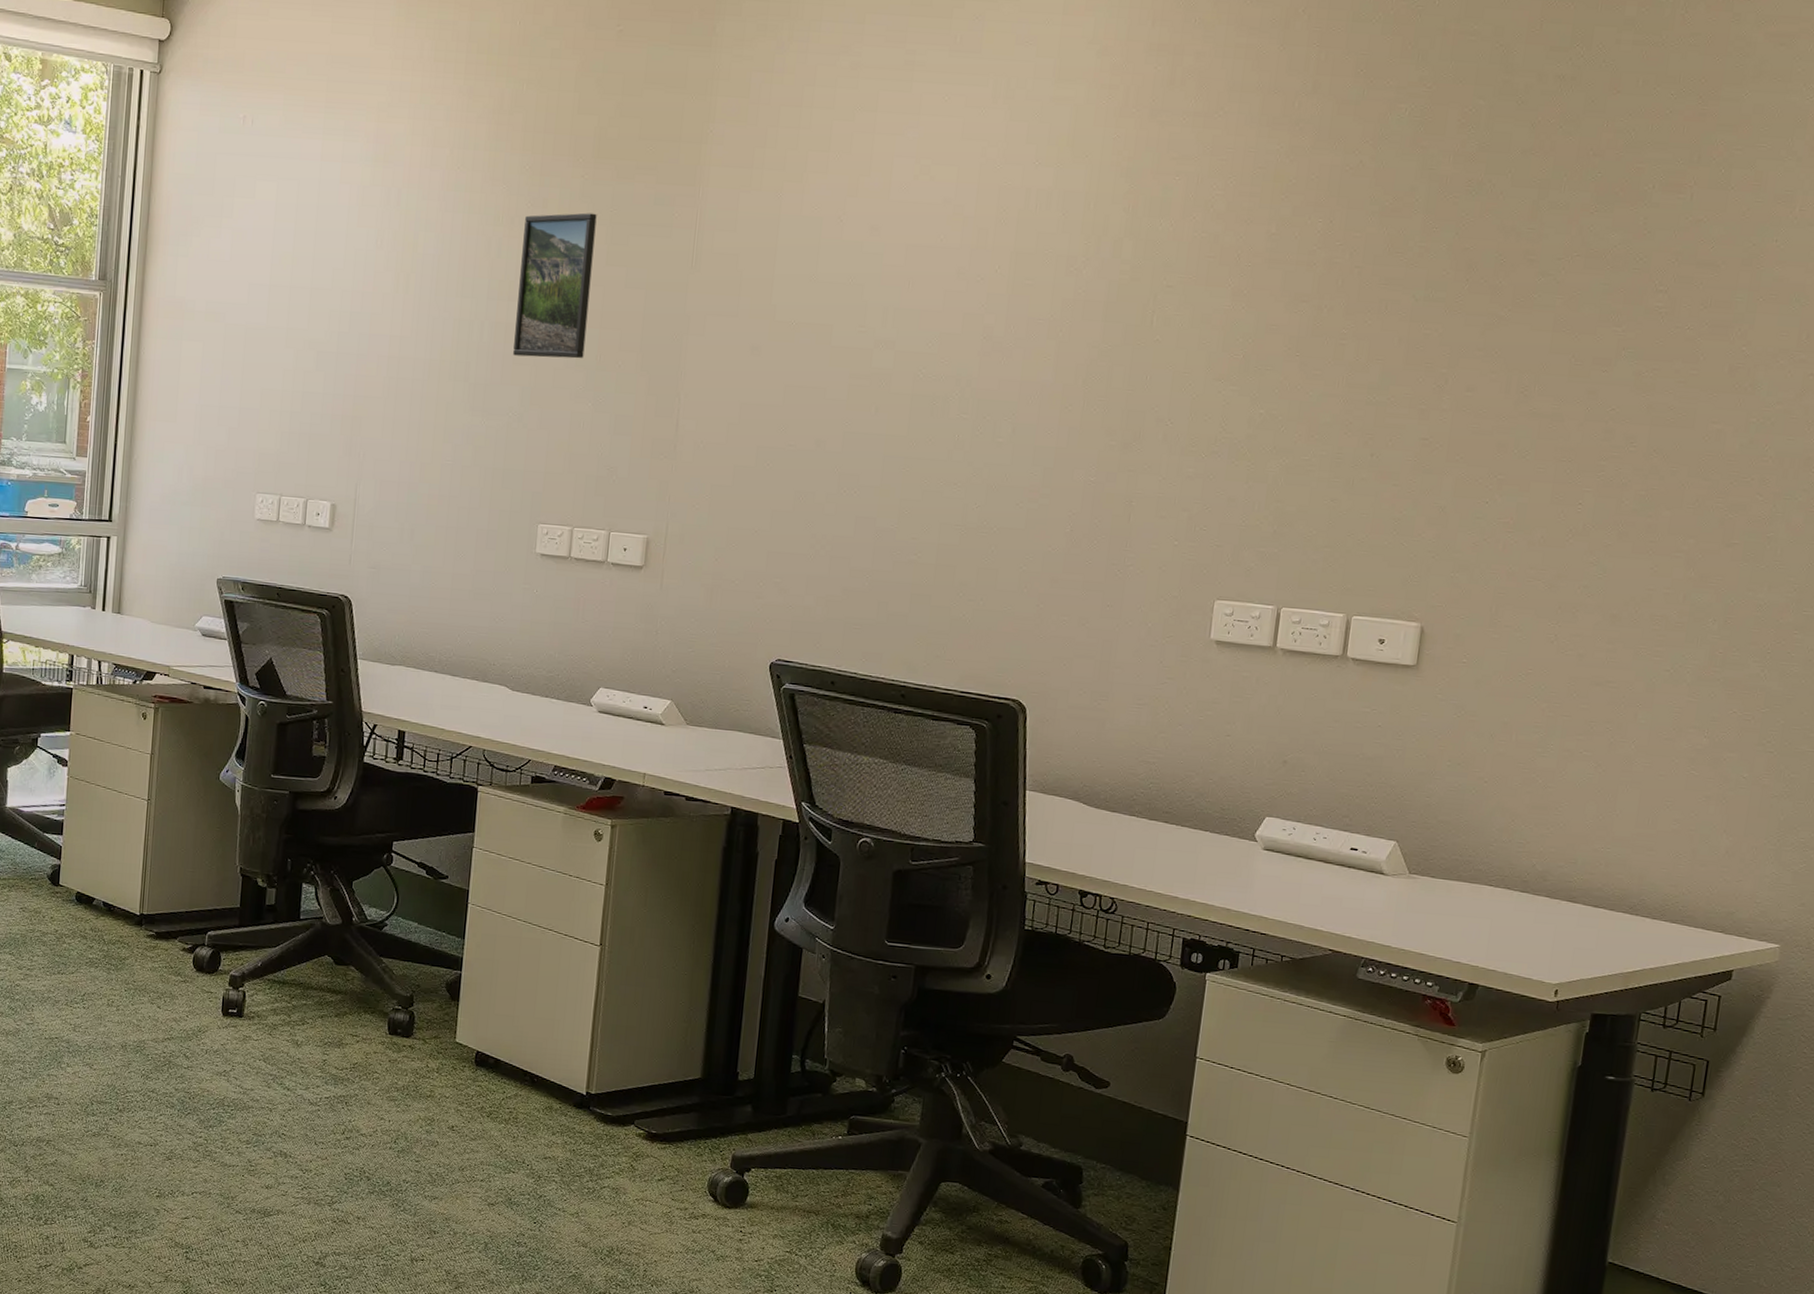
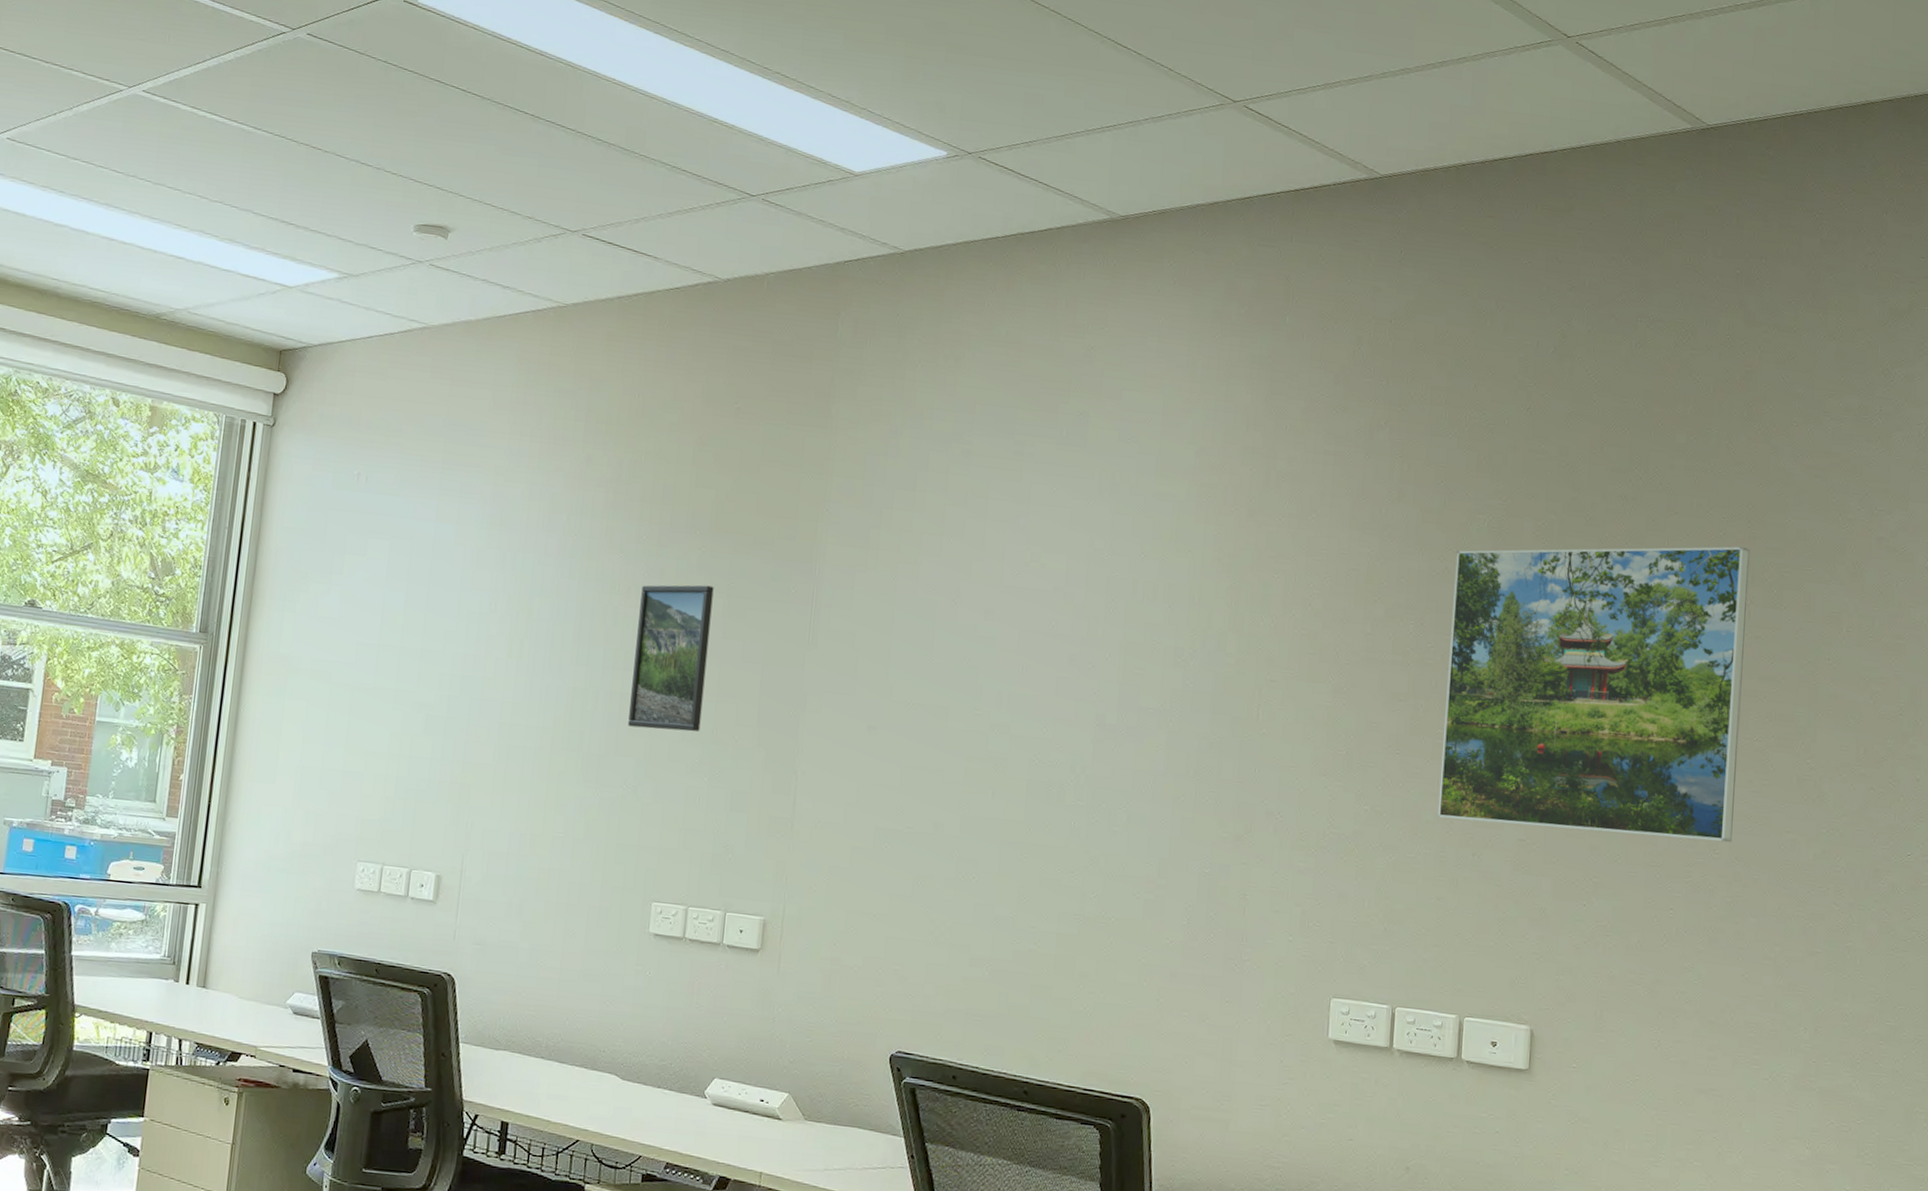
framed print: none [1336,124,1699,435] -> present [1437,546,1750,843]

